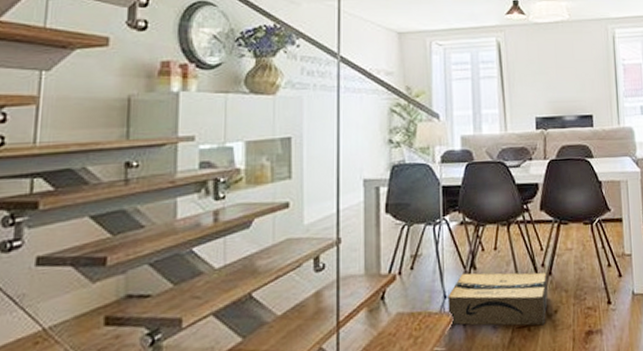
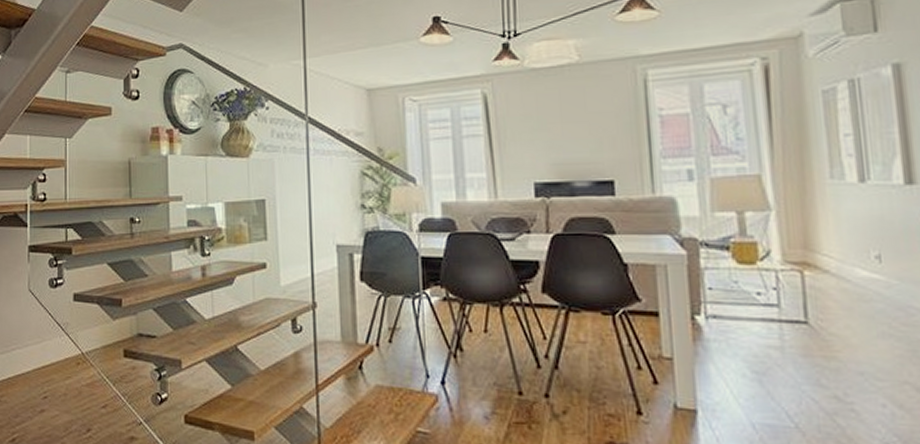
cardboard box: present [447,272,548,326] -> none [430,354,554,425]

